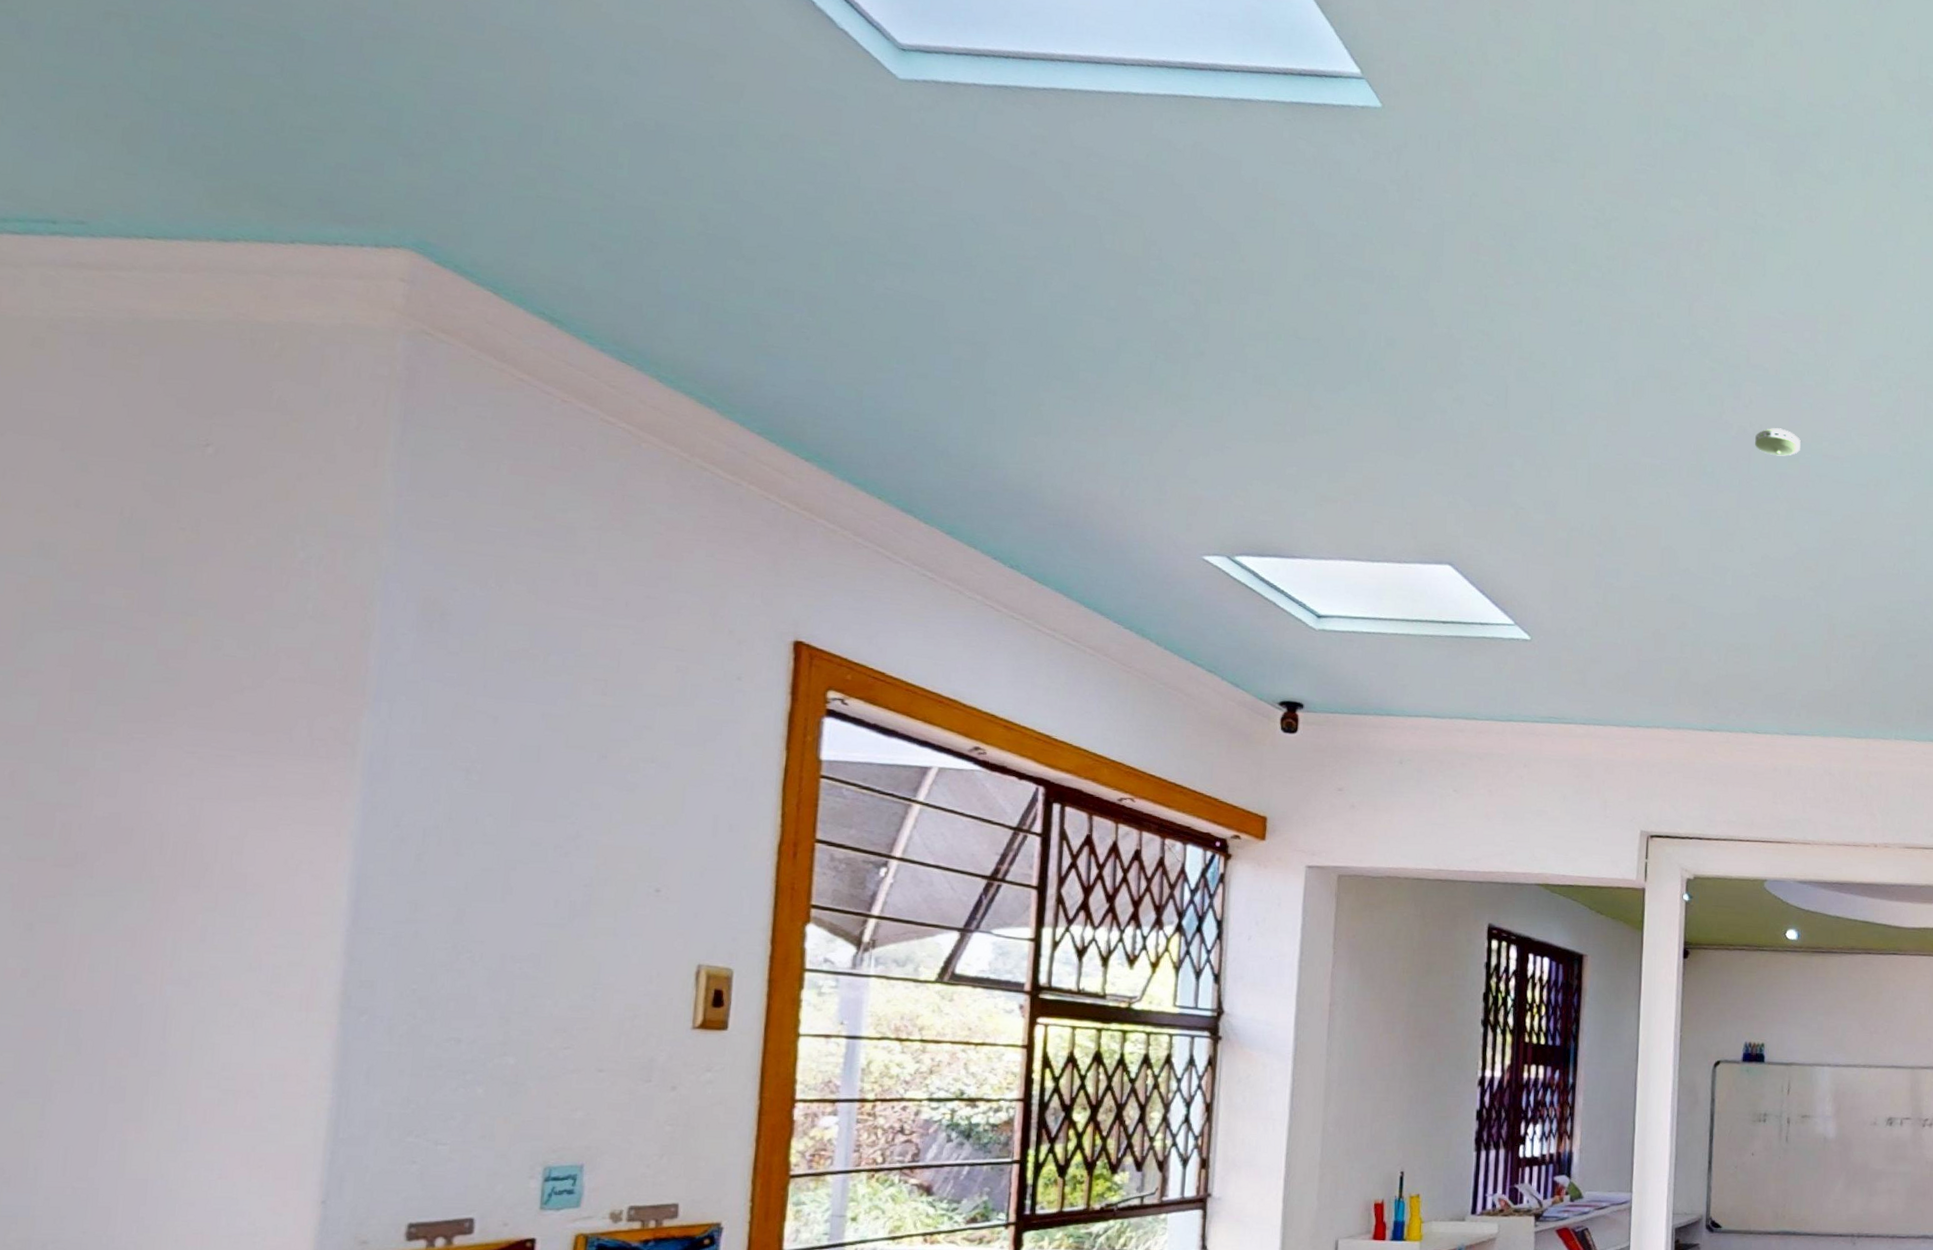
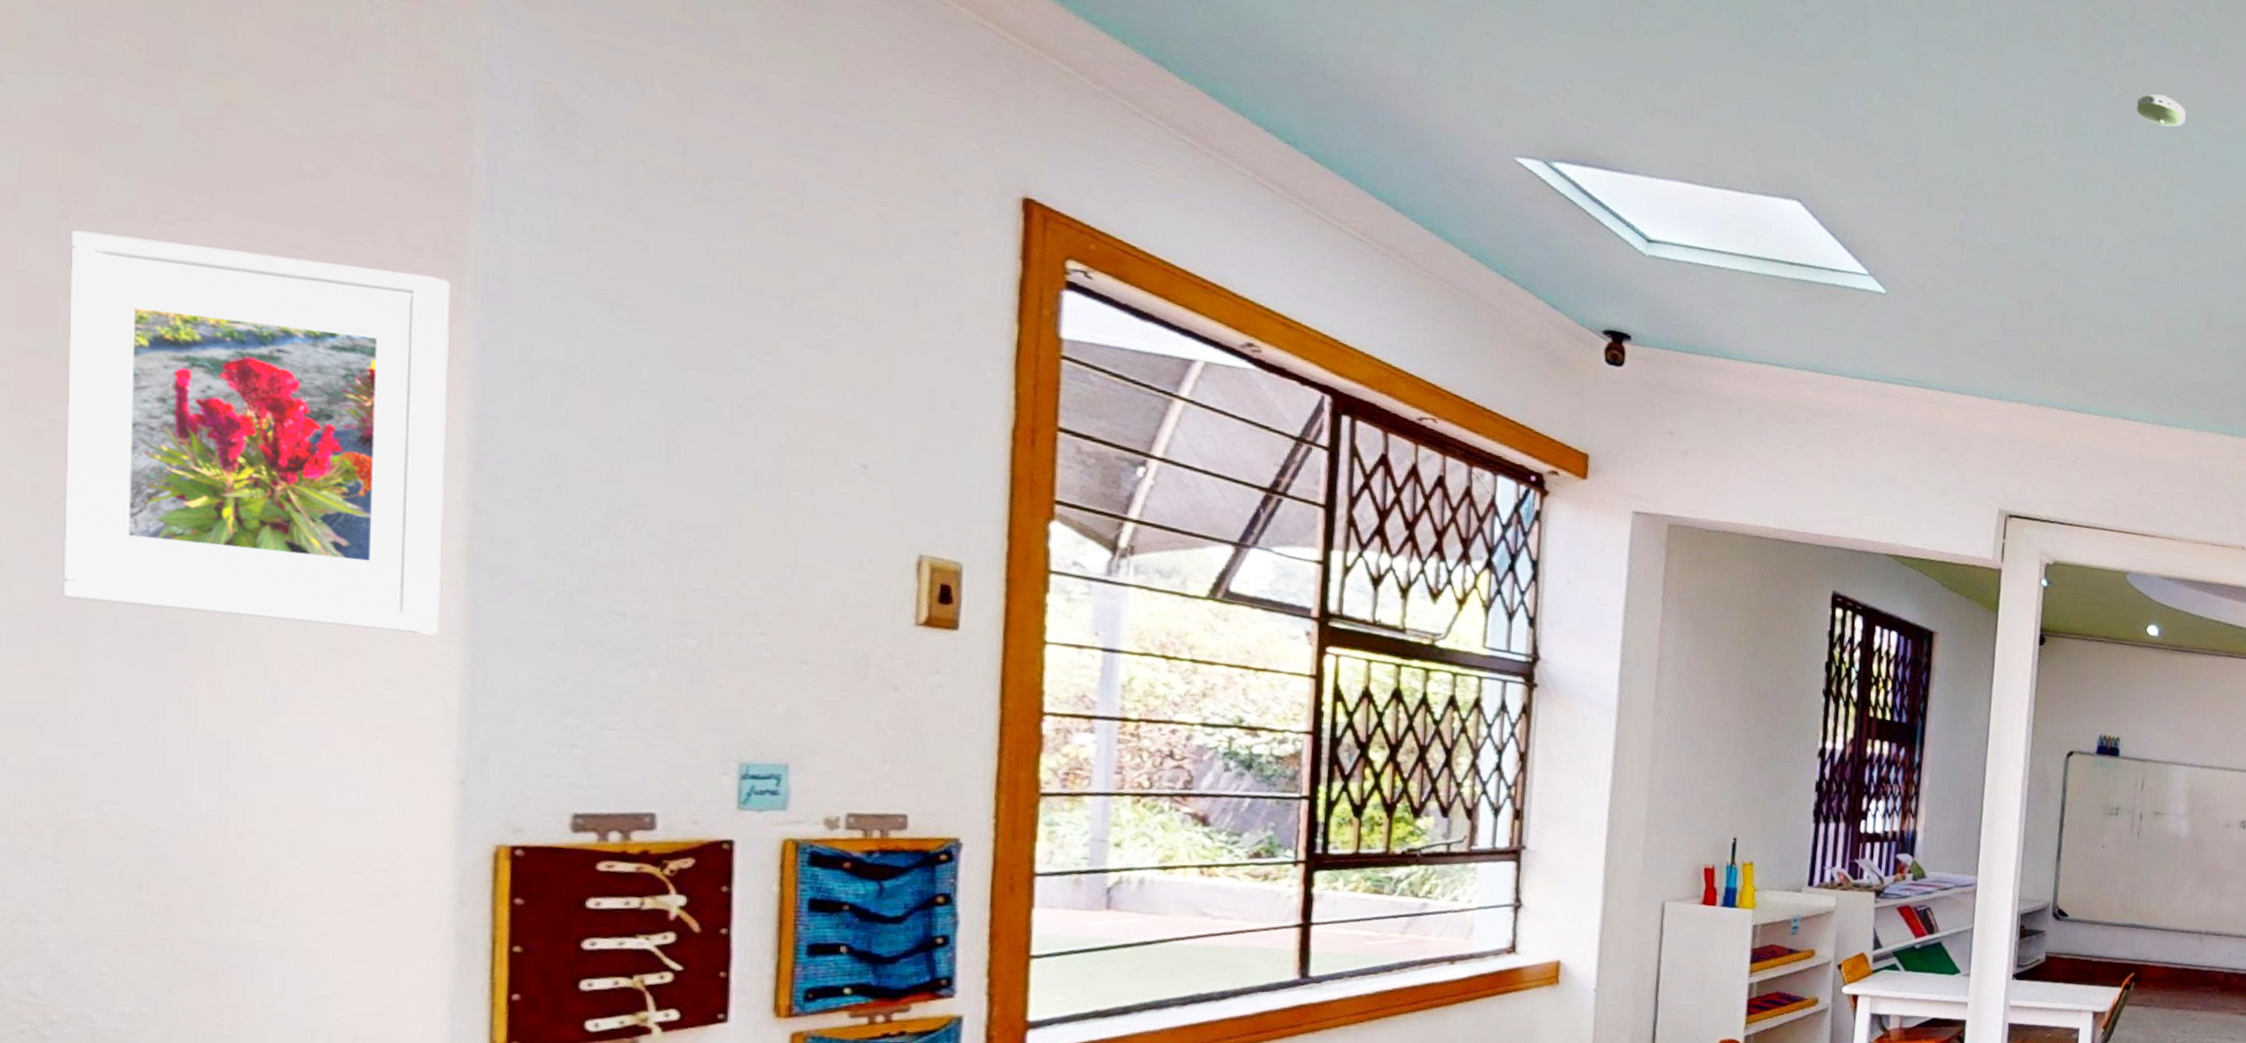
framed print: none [36,754,345,1072] -> present [63,230,451,635]

